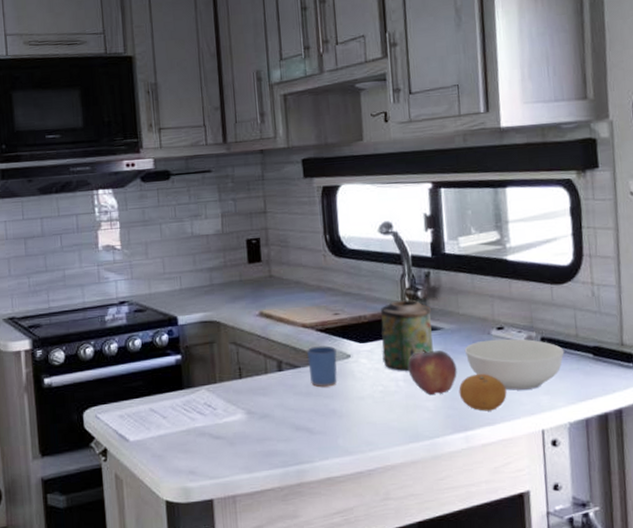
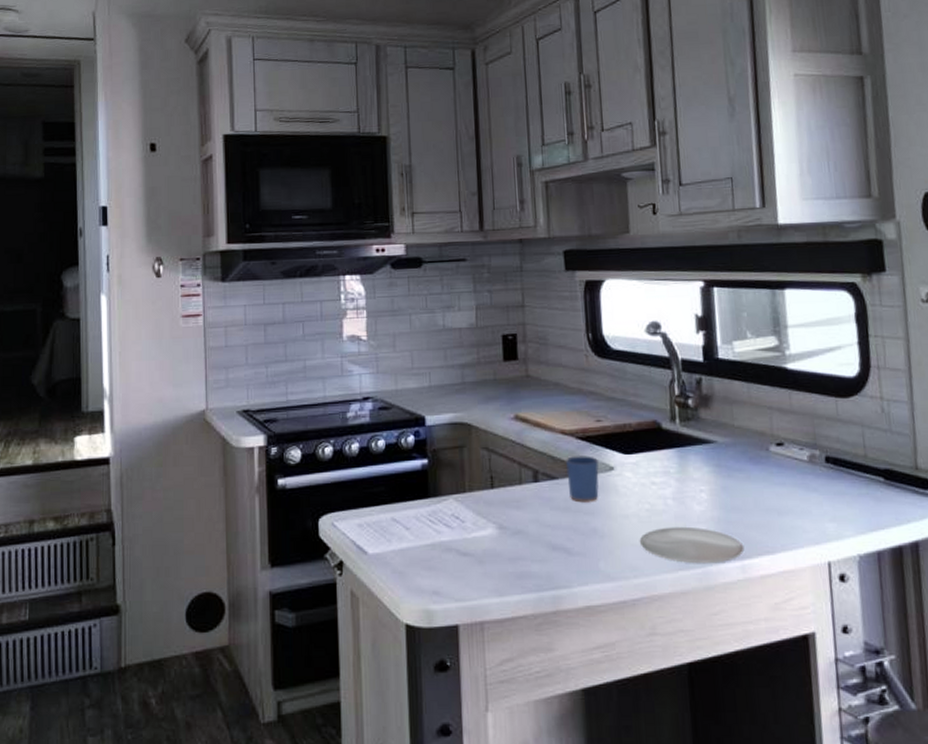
plate: none [374,404,468,437] -> present [639,526,745,564]
canister: present [380,299,433,372] -> none [647,408,706,489]
fruit: present [407,348,457,396] -> none [677,463,732,517]
fruit: present [458,373,507,412] -> none [734,494,788,538]
bowl: present [464,338,565,390] -> none [740,456,852,515]

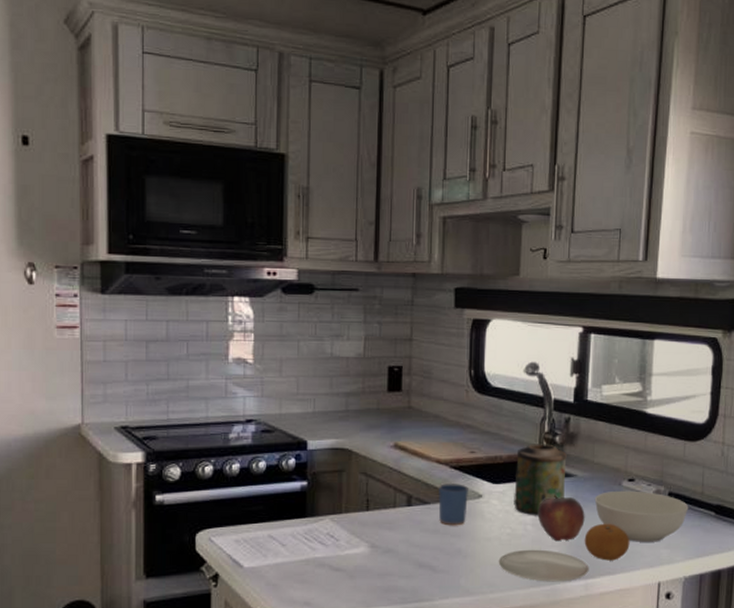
canister: none [647,408,706,489] -> present [514,443,567,516]
fruit: none [677,463,732,517] -> present [537,494,585,542]
fruit: none [734,494,788,538] -> present [584,523,630,561]
bowl: none [740,456,852,515] -> present [594,490,689,542]

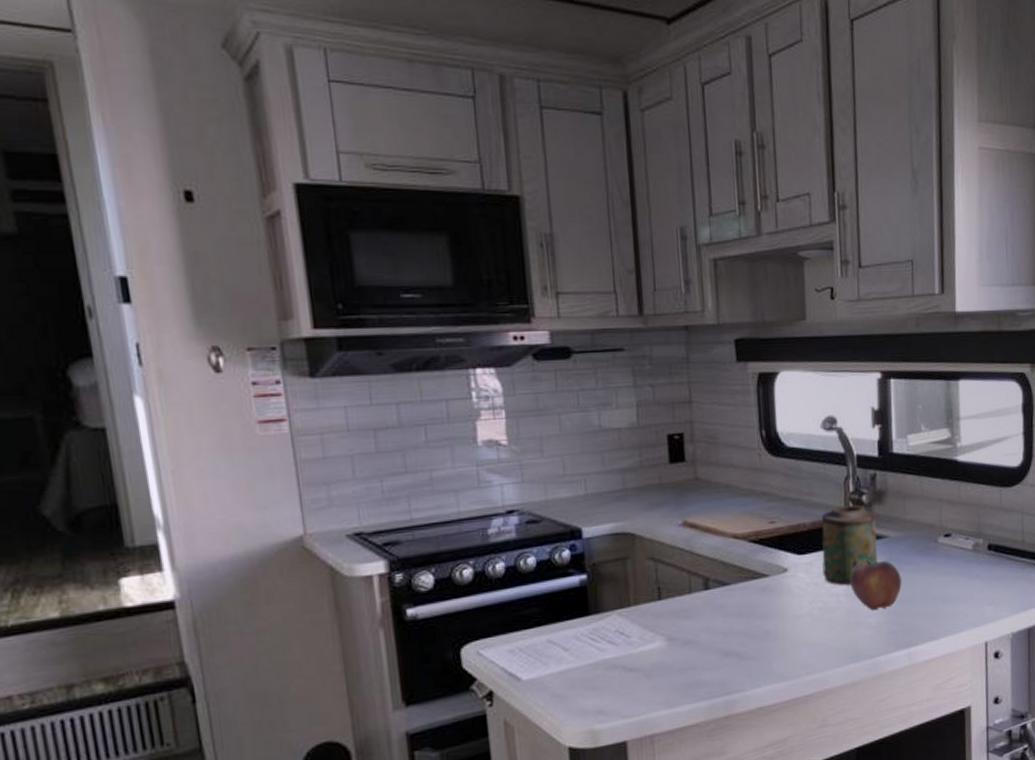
mug: present [438,484,468,525] -> none [738,559,772,606]
plate: present [498,549,589,582] -> none [812,621,911,656]
fruit: present [584,523,630,561] -> none [903,584,952,626]
bowl: present [594,490,689,542] -> none [910,546,1010,602]

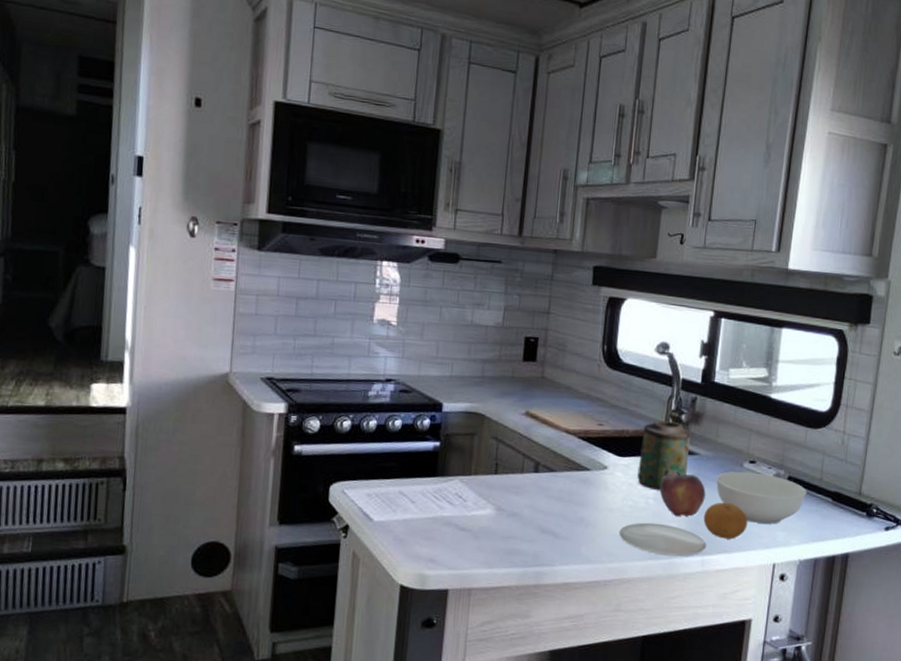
plate: none [812,621,911,656] -> present [618,522,707,557]
fruit: none [903,584,952,626] -> present [703,502,748,540]
bowl: none [910,546,1010,602] -> present [715,471,807,524]

